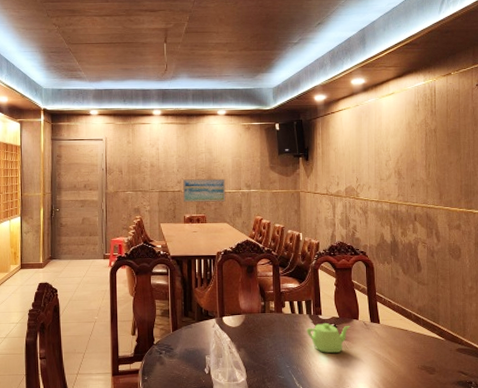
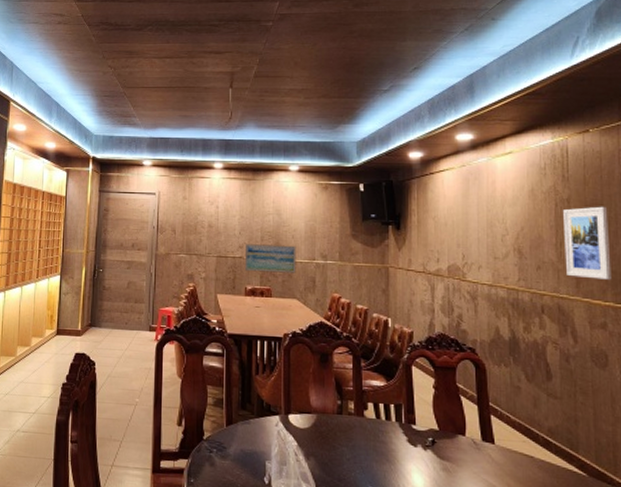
teapot: present [306,322,350,353] -> none [395,435,454,476]
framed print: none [431,134,465,192] -> present [563,206,612,280]

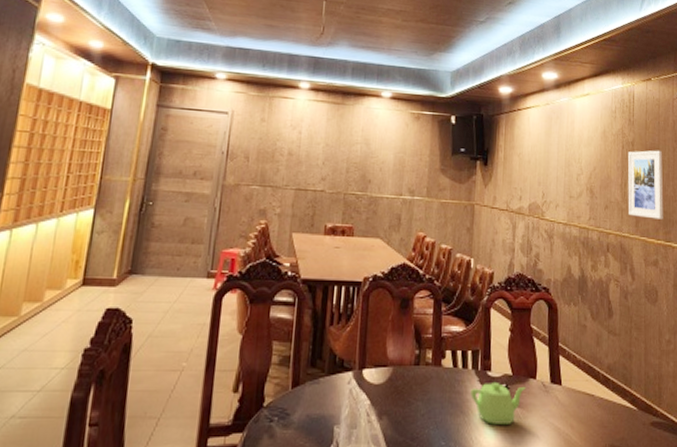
wall art: present [245,244,296,273] -> none [326,176,384,210]
teapot: none [395,435,454,476] -> present [470,381,525,425]

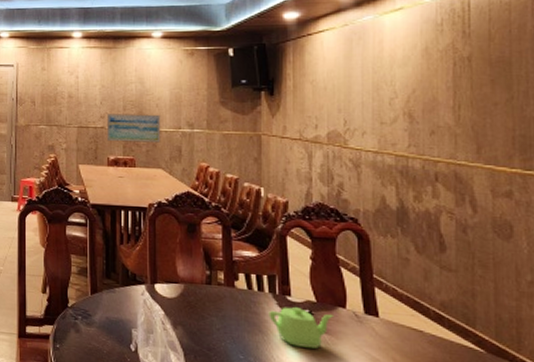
wall art: none [326,176,384,210] -> present [107,114,161,143]
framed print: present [628,150,664,219] -> none [463,64,520,145]

